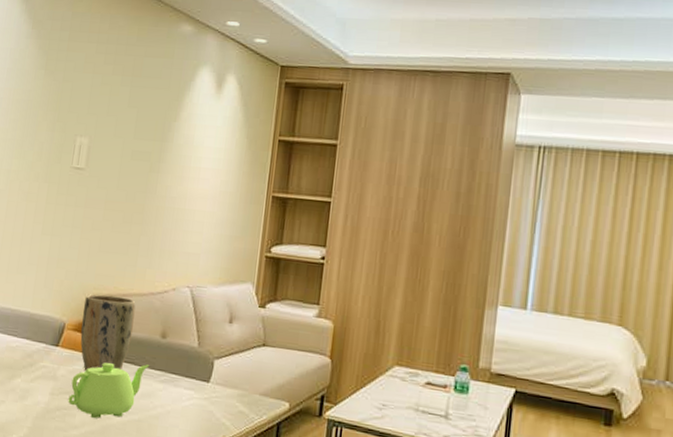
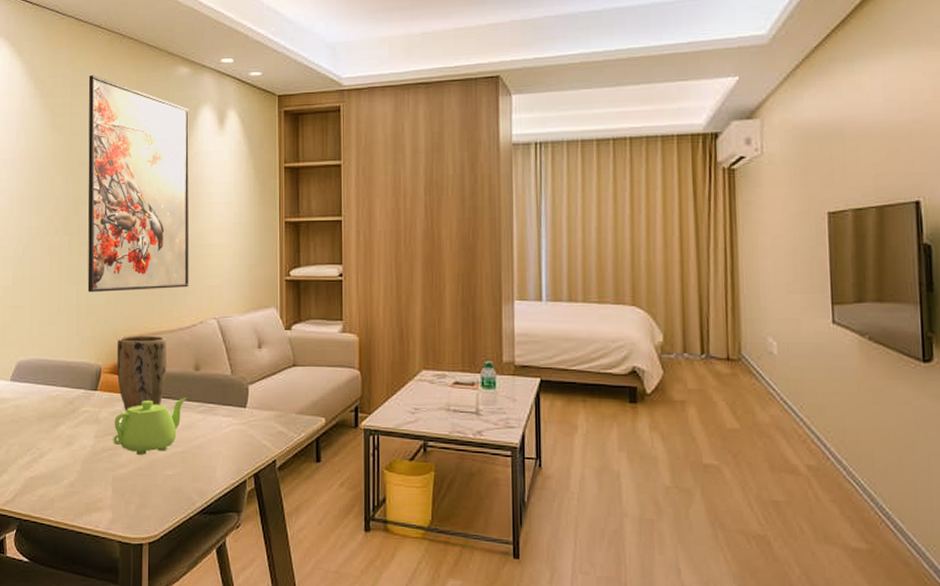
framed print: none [61,22,188,252] -> present [87,75,190,293]

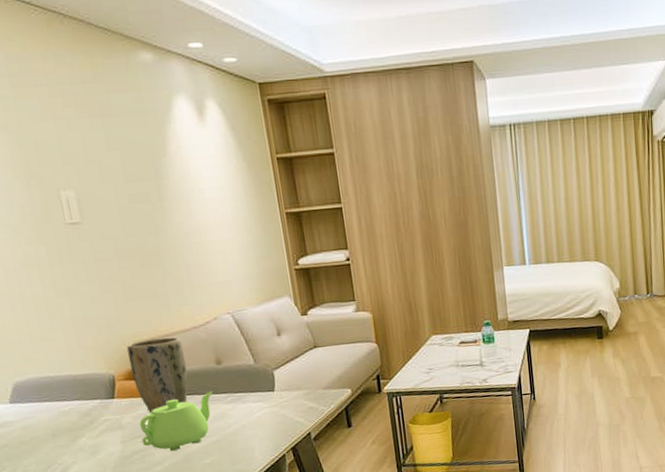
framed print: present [87,75,190,293] -> none [29,62,196,303]

